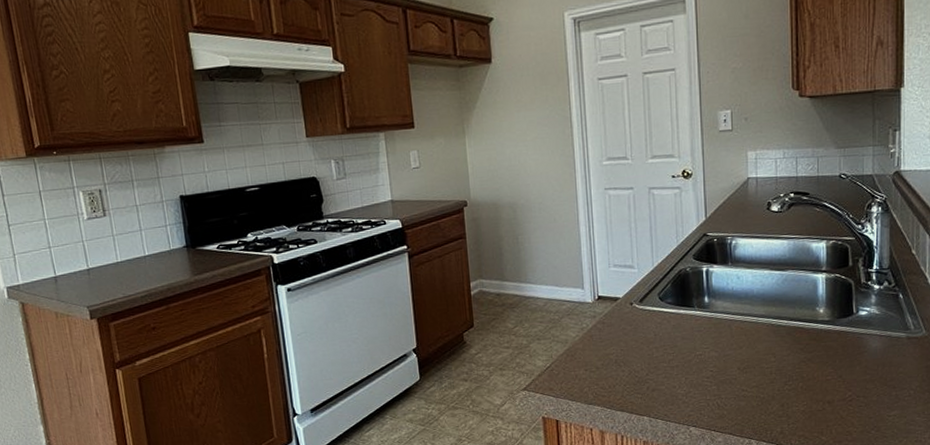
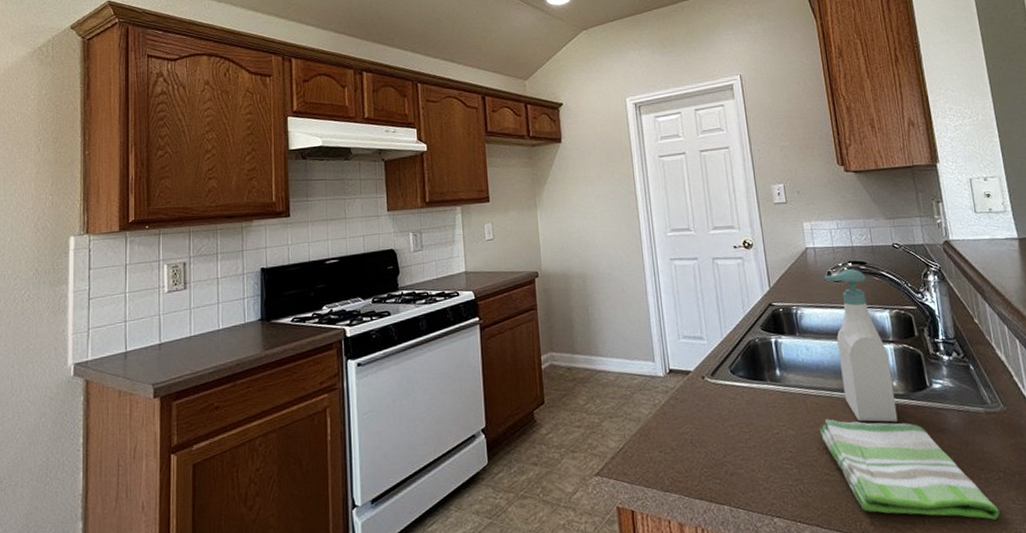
dish towel: none [741,342,904,430] -> present [819,419,1000,520]
soap bottle: none [763,200,820,346] -> present [824,269,898,423]

